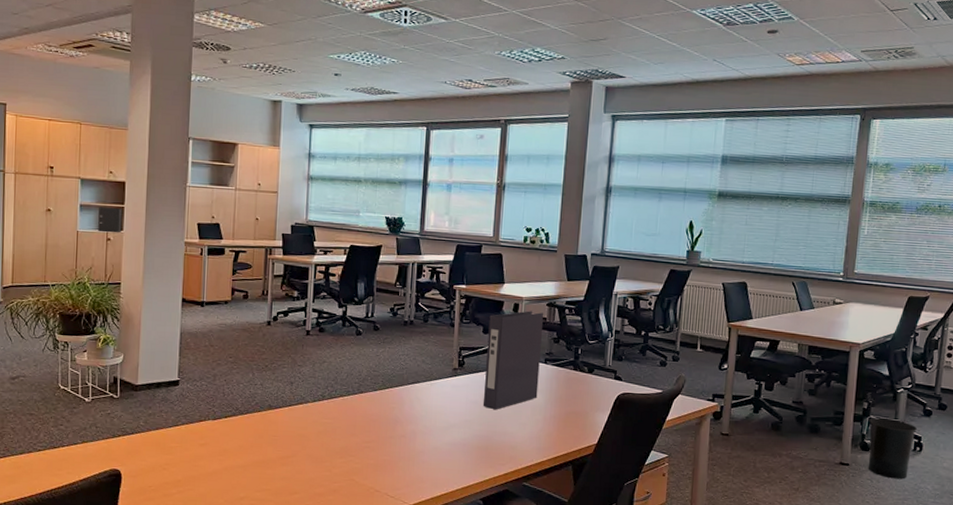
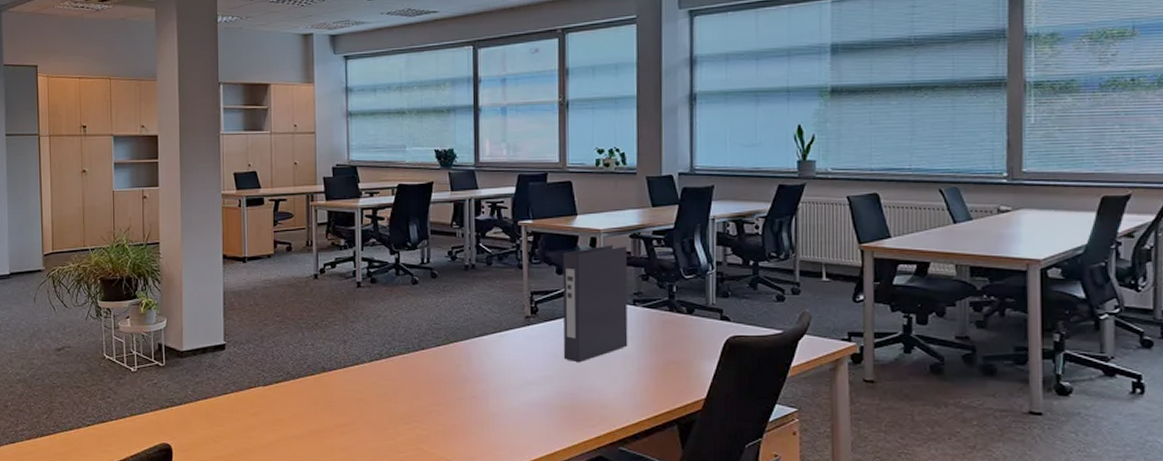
binder: present [98,206,122,233] -> none [133,163,157,190]
waste bin: present [868,417,917,479] -> none [1064,352,1133,431]

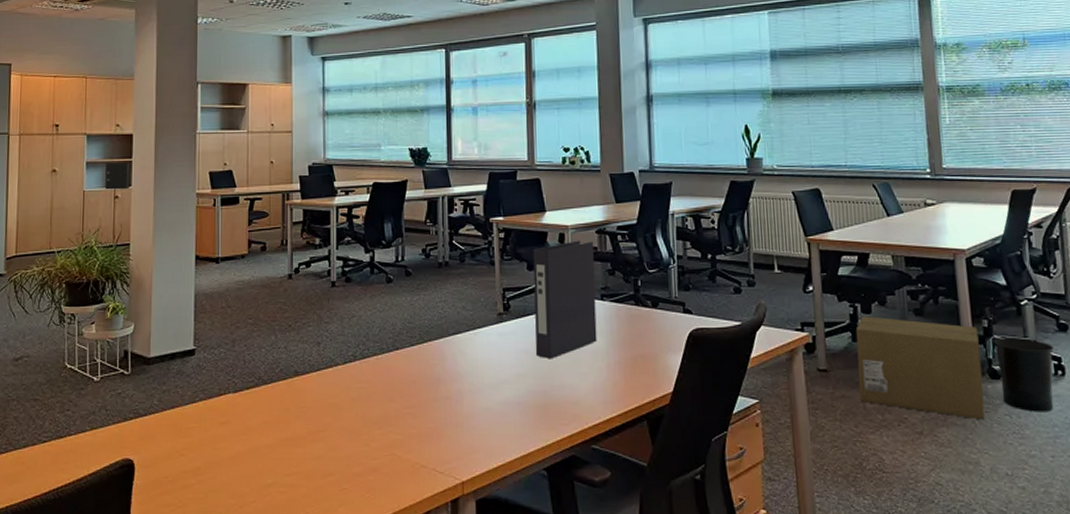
binder: none [133,163,157,190] -> present [105,162,130,190]
box: none [908,327,1048,437] -> present [855,316,985,420]
waste bin: none [1064,352,1133,431] -> present [993,337,1054,412]

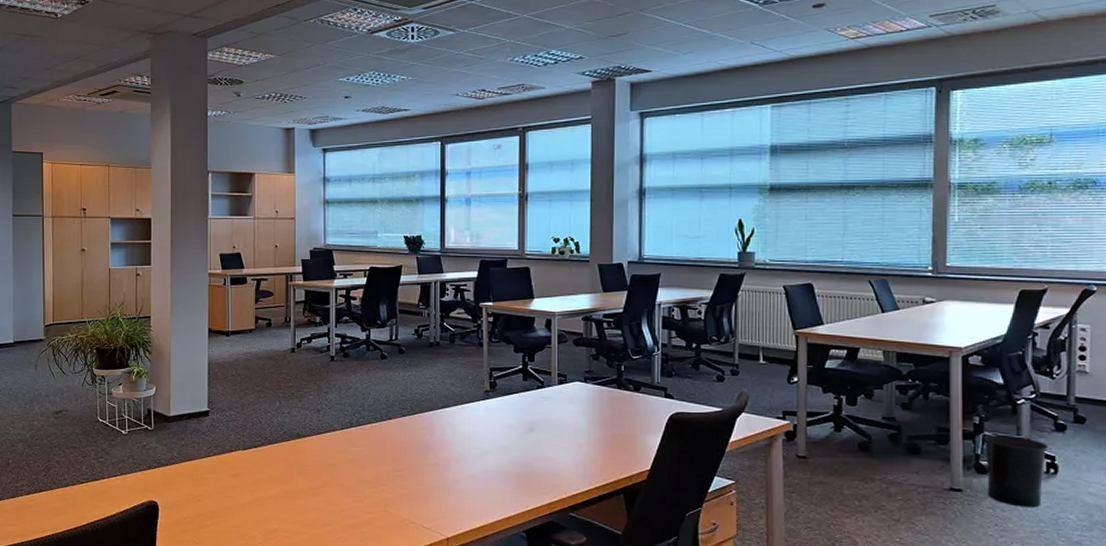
binder: present [105,162,130,190] -> none [128,243,149,268]
binder: present [533,240,597,359] -> none [519,326,580,434]
box: present [855,316,985,420] -> none [837,408,968,512]

